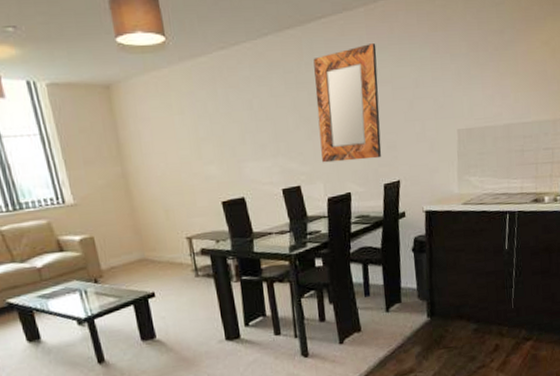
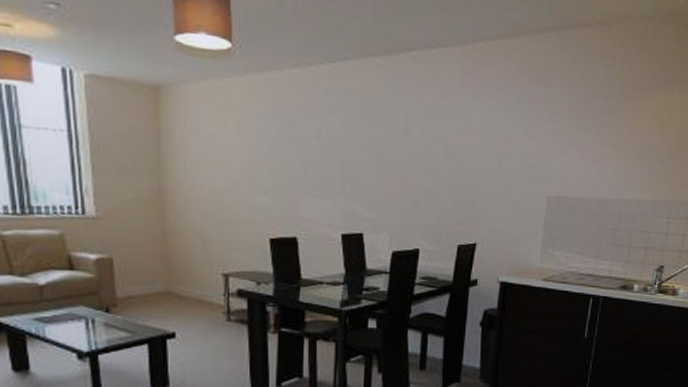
home mirror: present [313,43,382,163] -> none [392,87,469,215]

